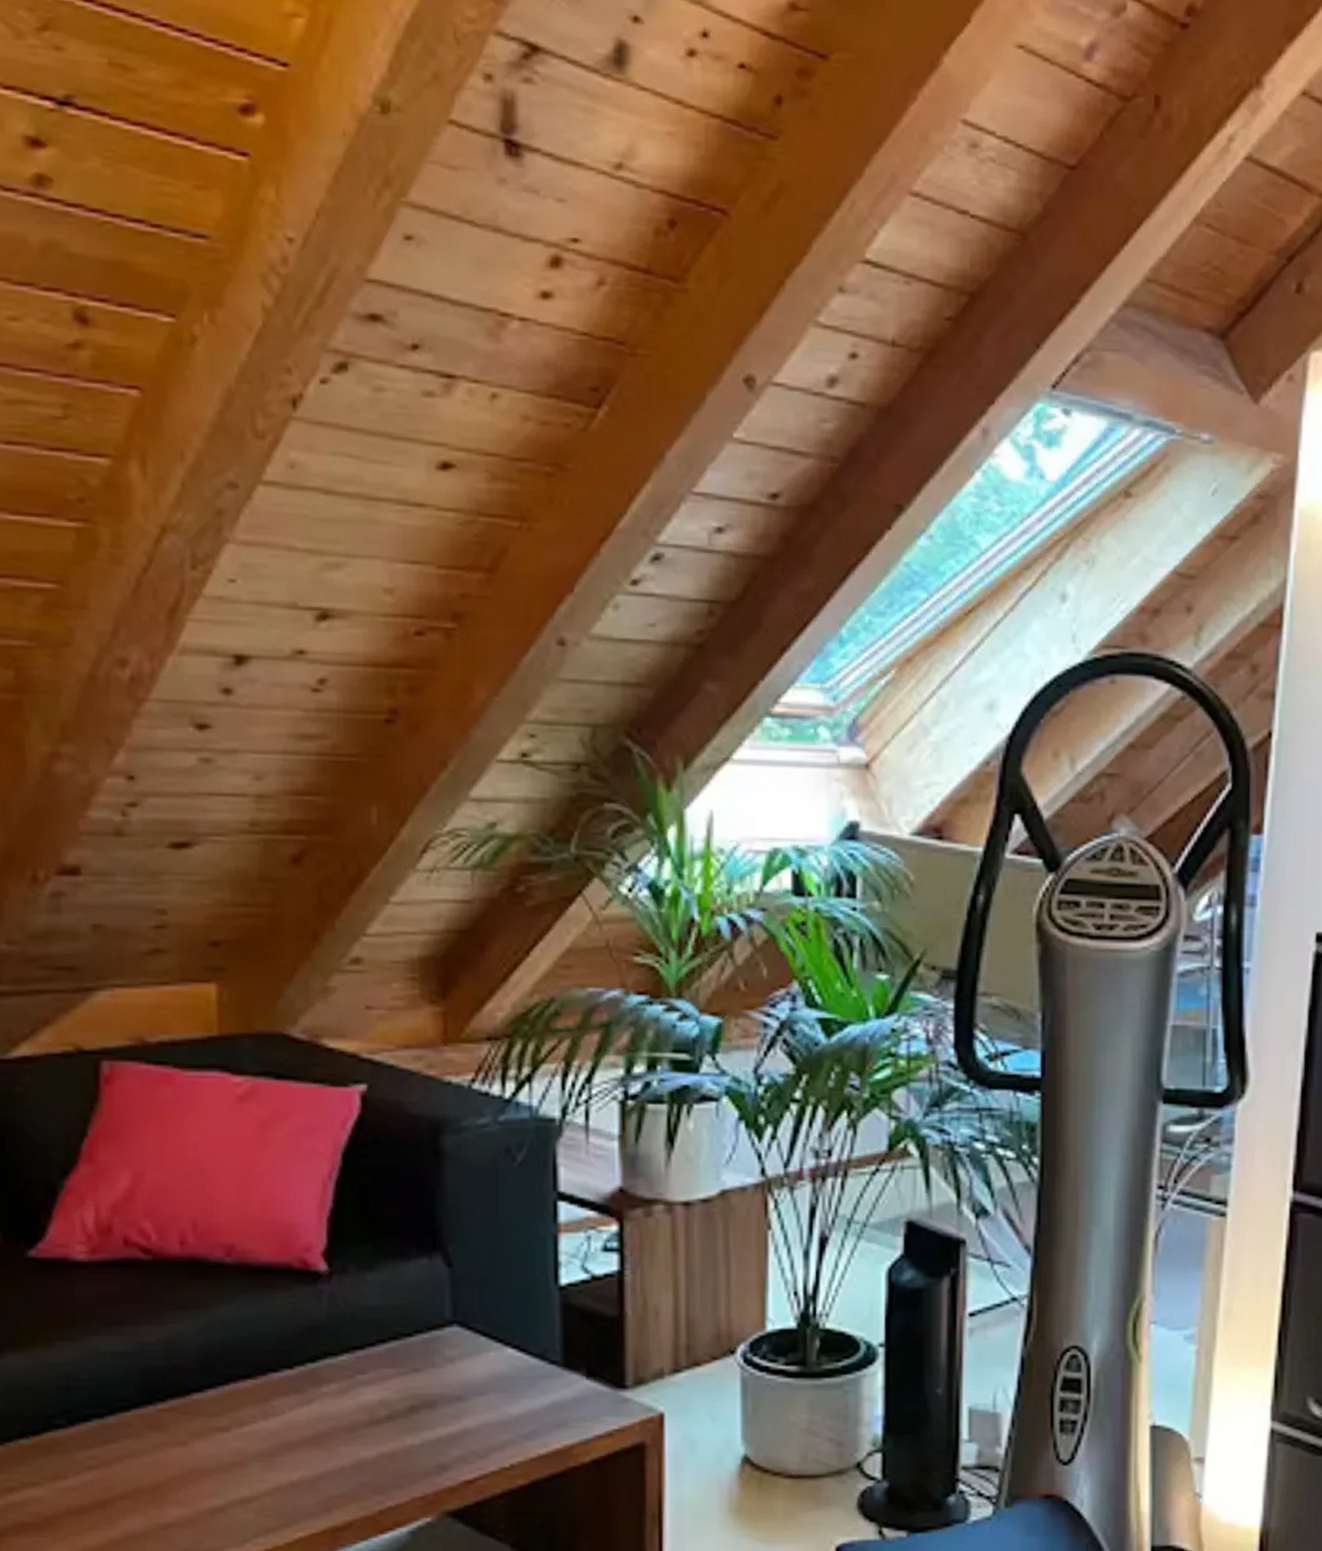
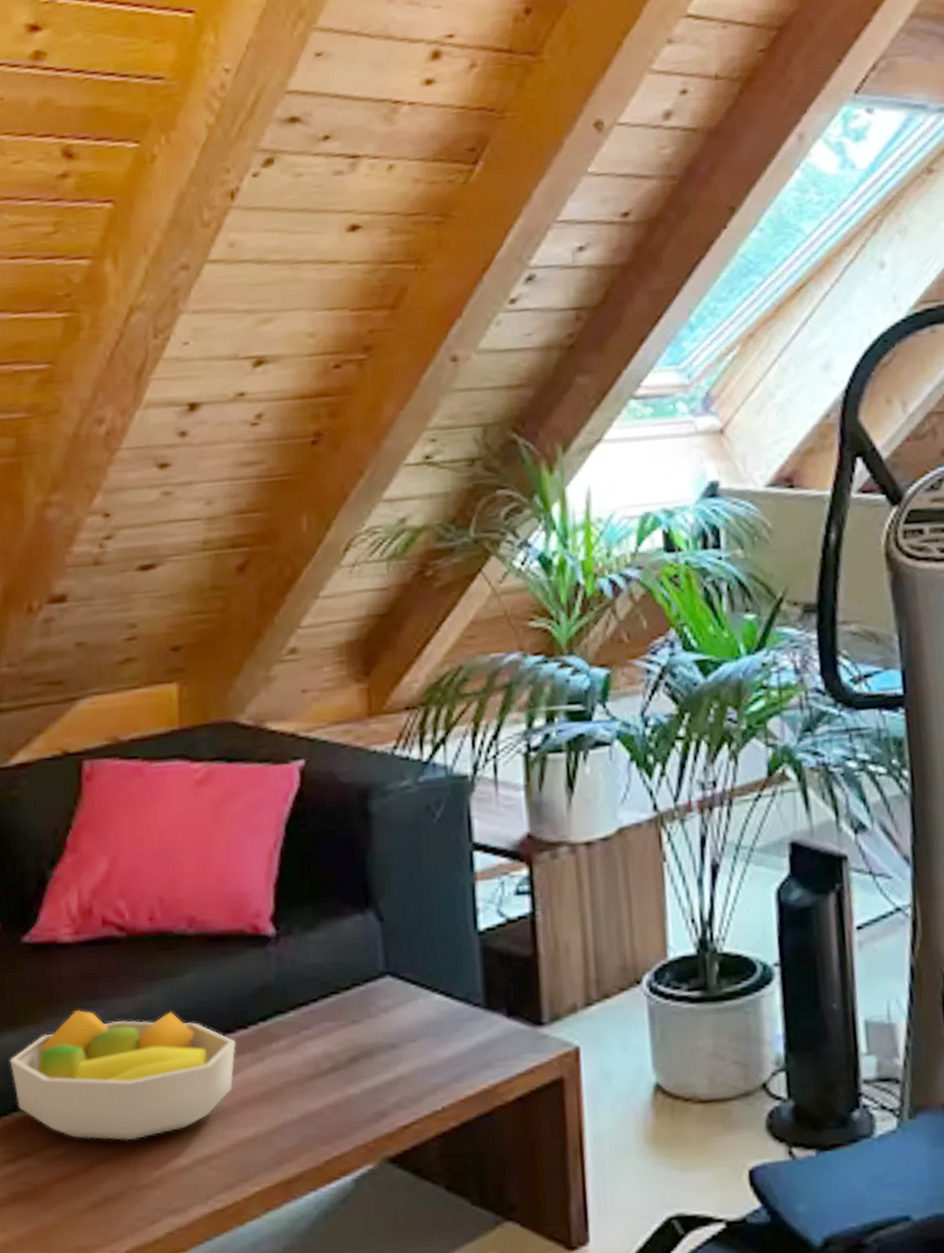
fruit bowl: none [13,1335,280,1477] -> present [10,1010,236,1141]

